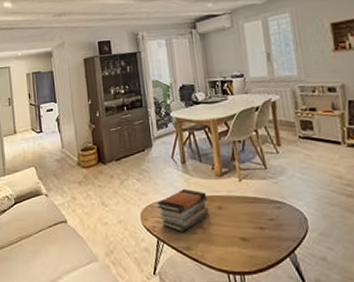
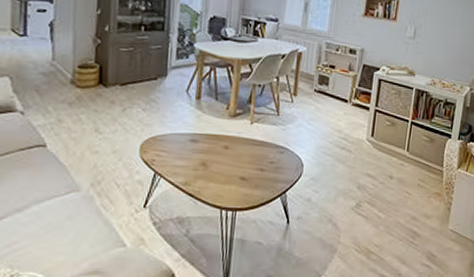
book stack: present [156,188,209,232] -> none [160,124,216,167]

